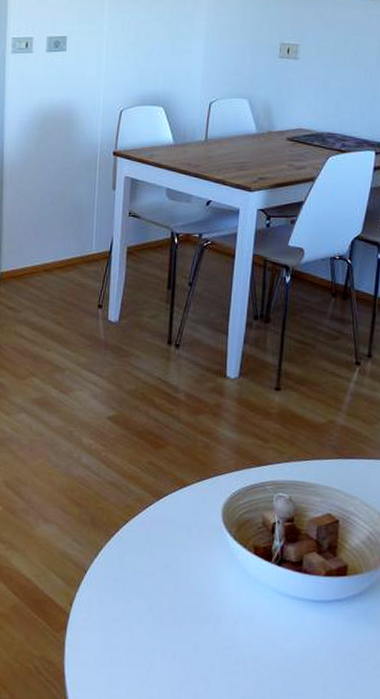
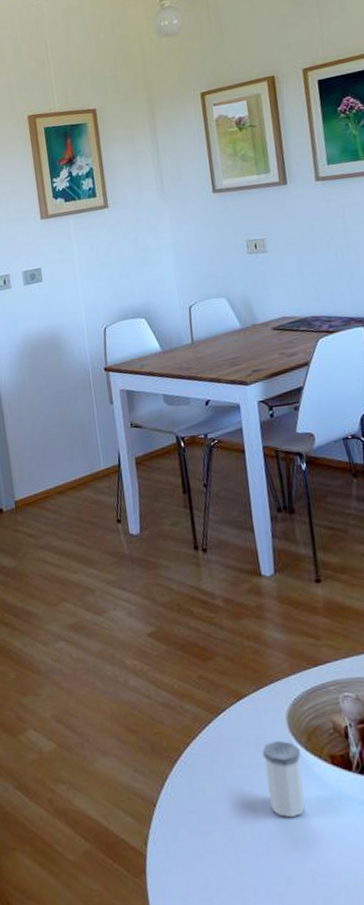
salt shaker: none [191,528,228,596] -> present [262,741,305,818]

